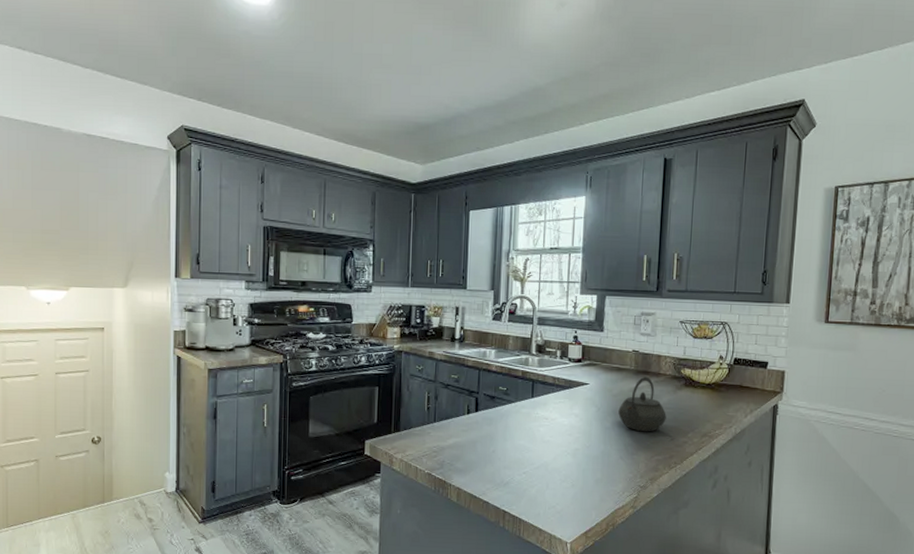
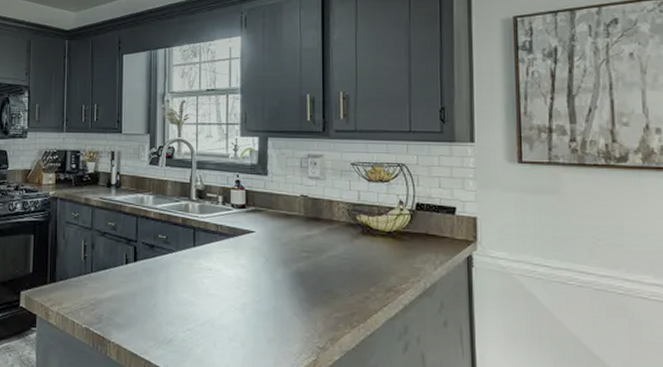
kettle: present [618,376,666,432] -> none [289,223,344,286]

